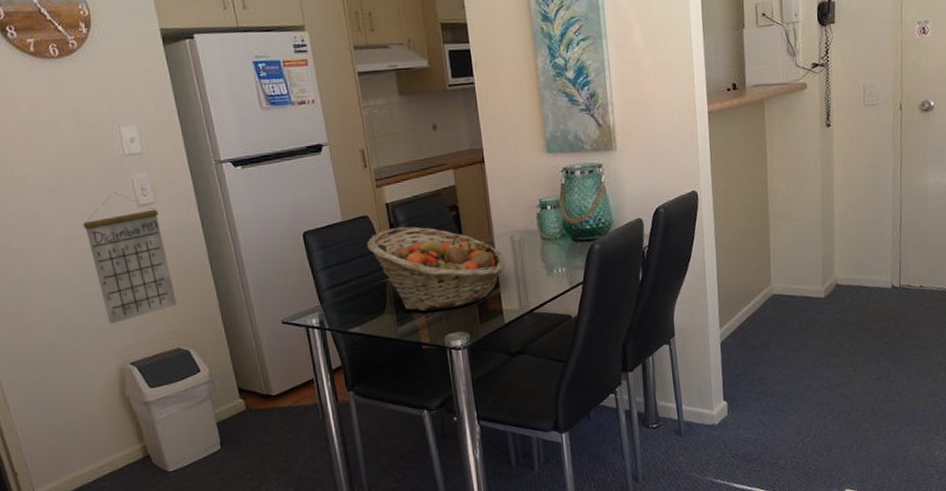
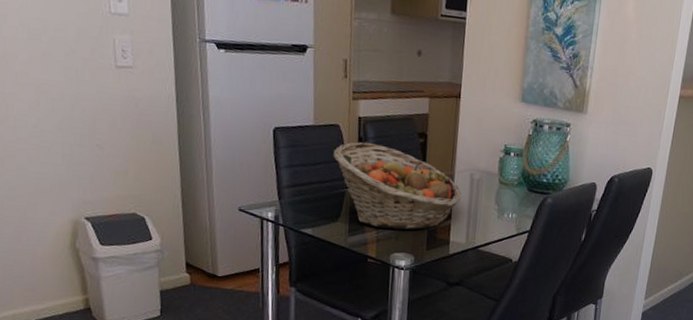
calendar: present [83,192,177,325] -> none [58,47,140,177]

